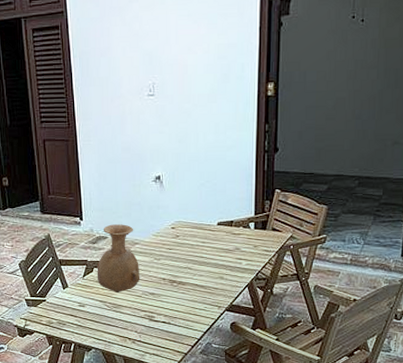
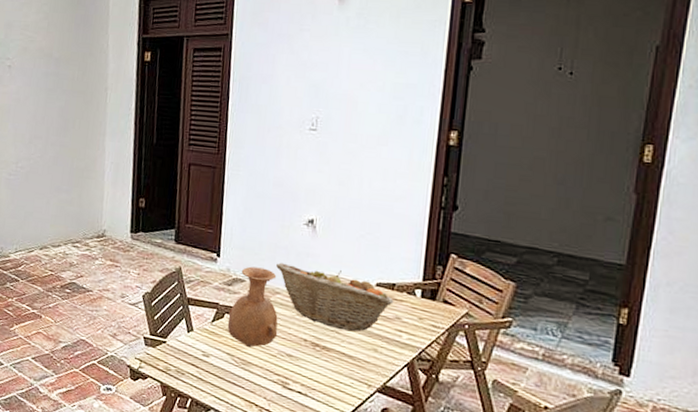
fruit basket: none [133,216,233,266] -> present [276,262,394,332]

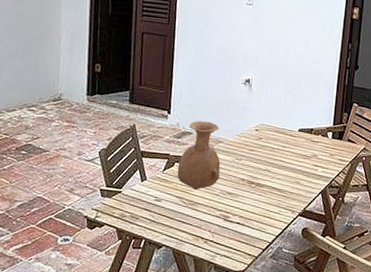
fruit basket: present [276,262,394,332] -> none [219,116,312,170]

